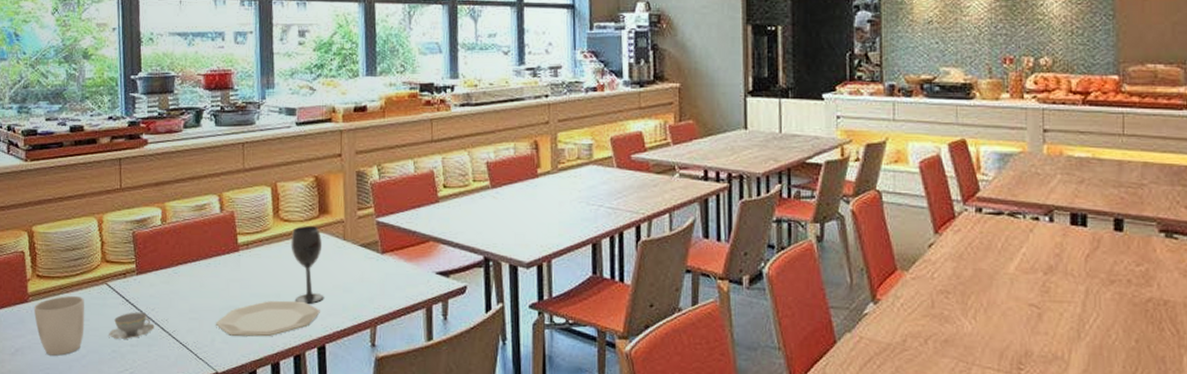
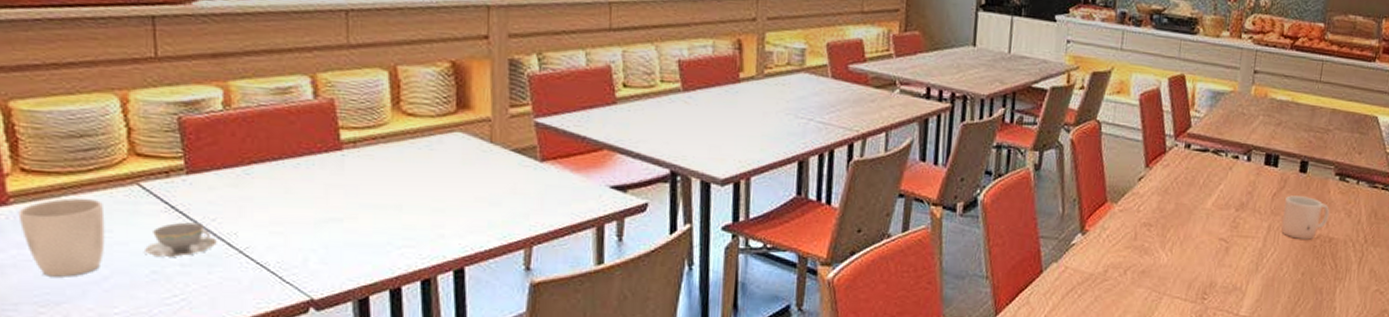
plate: present [215,300,320,337] -> none [308,213,457,257]
wine glass: present [291,226,324,304] -> none [417,122,463,219]
mug: none [1100,256,1160,303] -> present [1281,195,1330,240]

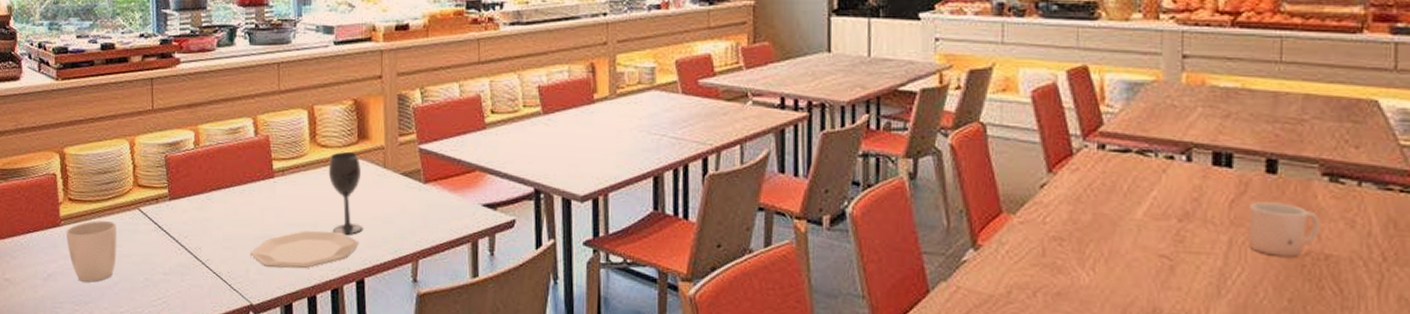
teacup: present [145,222,217,257] -> none [141,239,188,267]
plate: none [308,213,457,257] -> present [249,230,359,269]
wine glass: none [417,122,463,219] -> present [328,152,363,235]

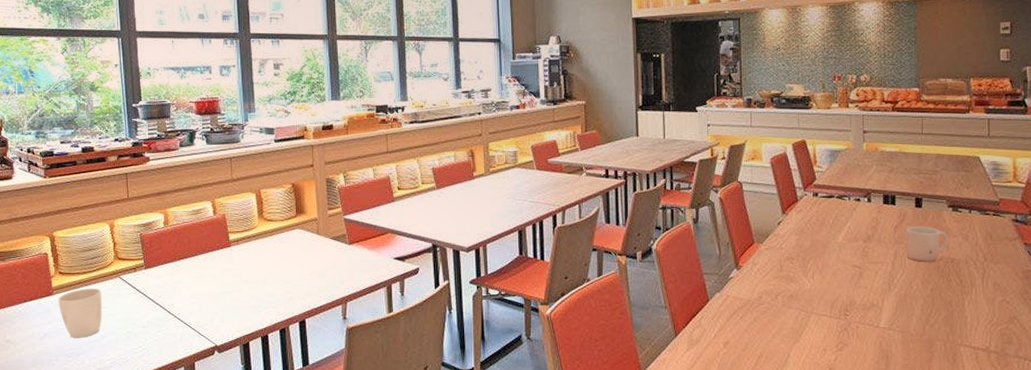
plate: present [249,230,359,269] -> none [213,285,300,315]
wine glass: present [328,152,363,235] -> none [274,224,303,287]

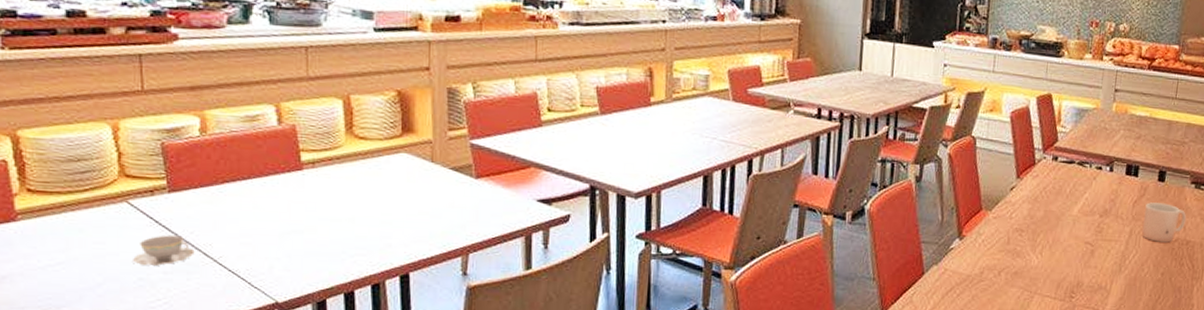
cup: present [58,289,103,338] -> none [24,215,99,284]
teacup: none [123,299,162,322] -> present [133,235,195,266]

